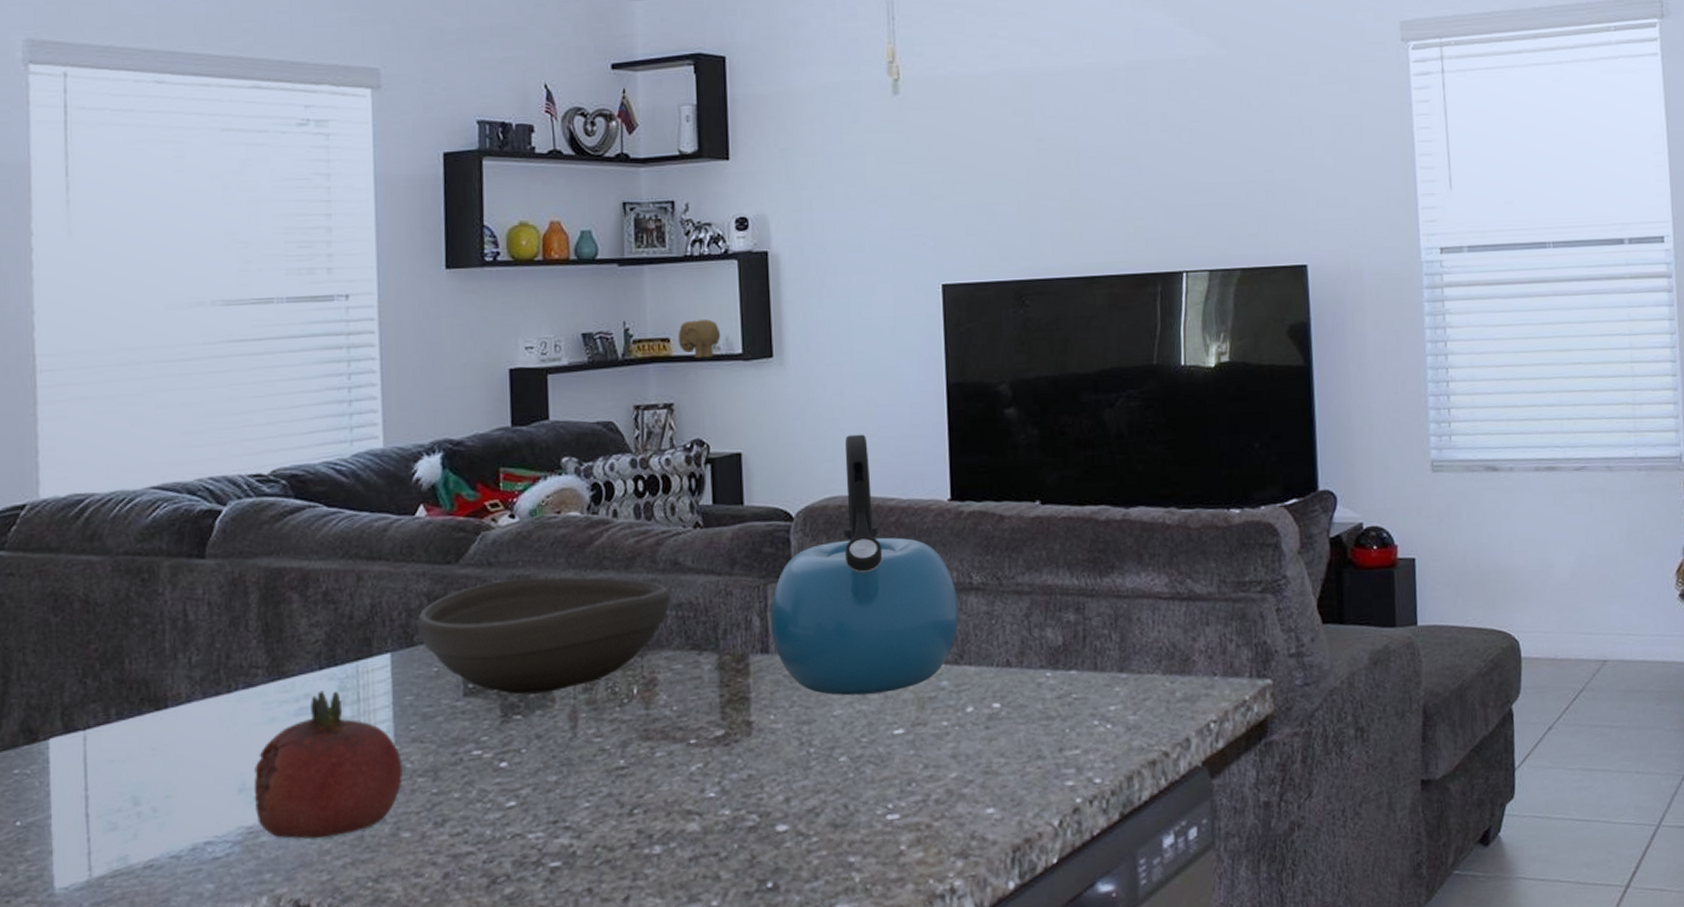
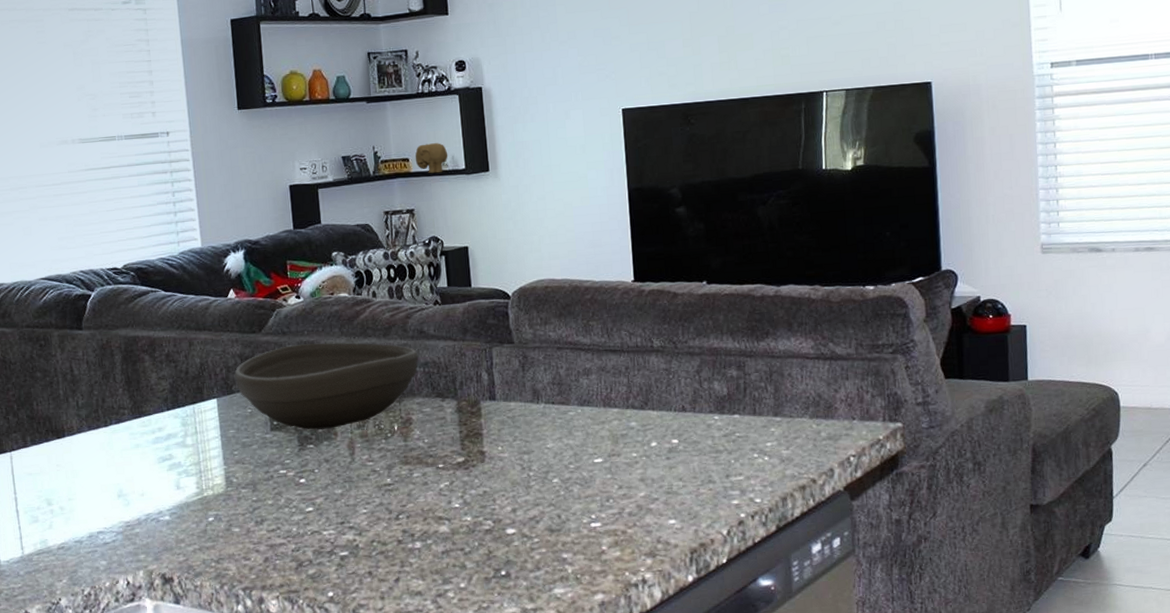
fruit: present [253,690,403,839] -> none [127,425,231,531]
kettle: present [770,434,960,696] -> none [495,230,644,433]

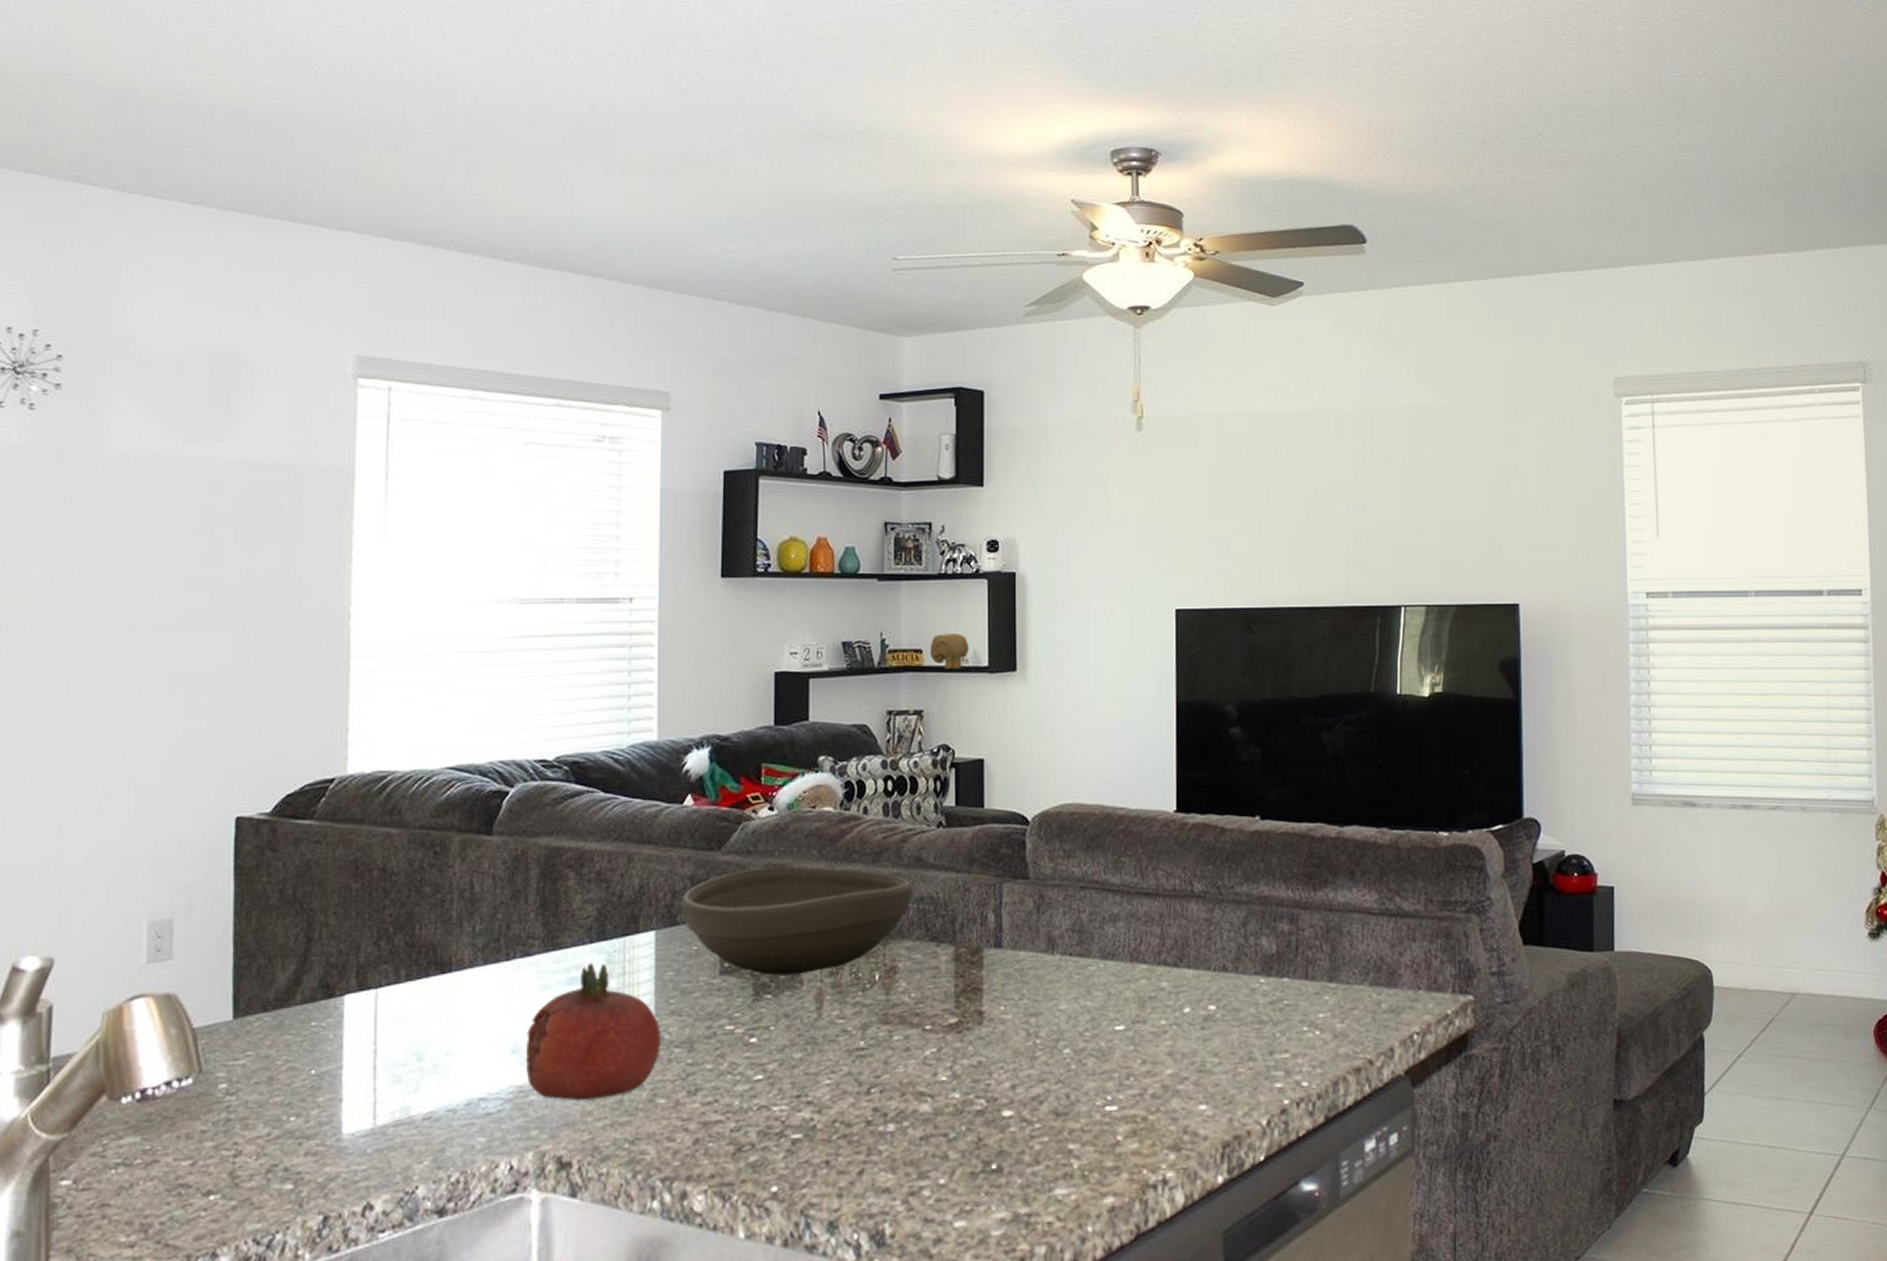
fruit: none [127,425,231,531] -> present [525,962,661,1100]

